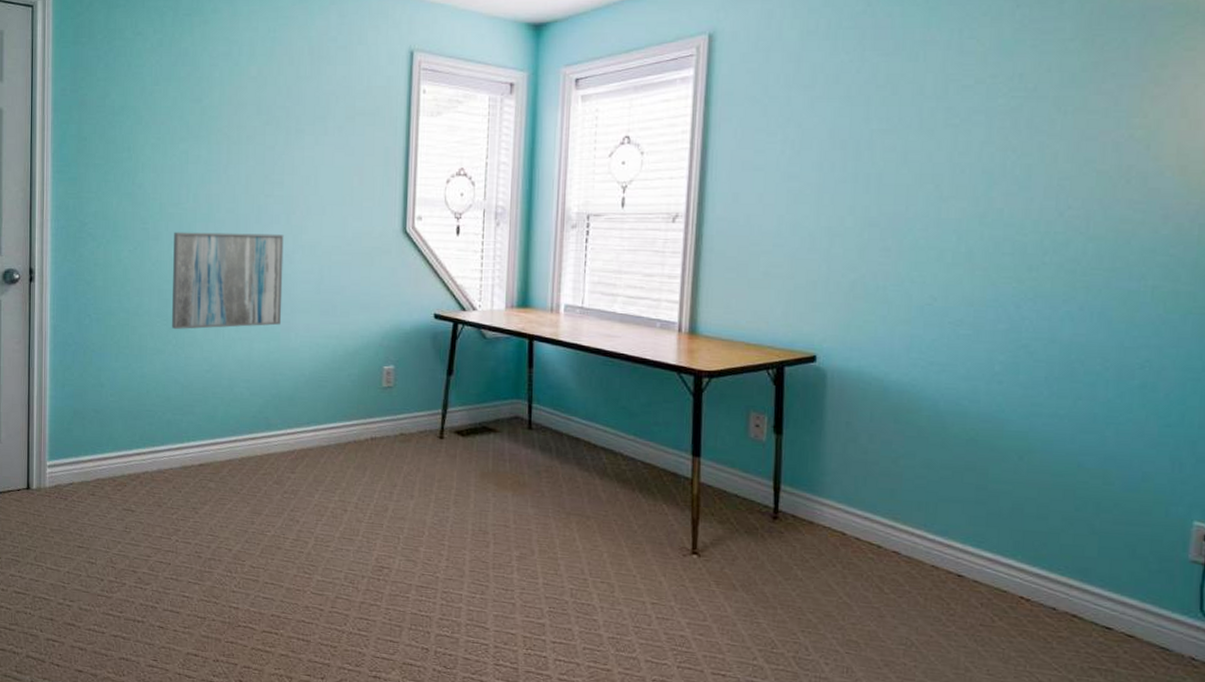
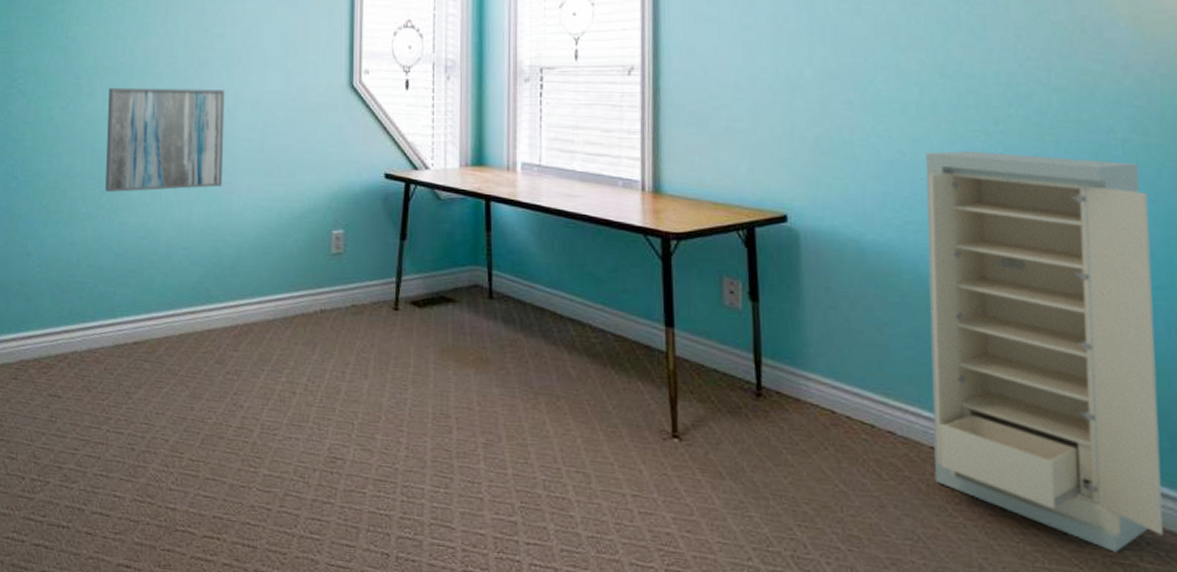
storage cabinet: none [932,296,1171,659] -> present [925,151,1164,553]

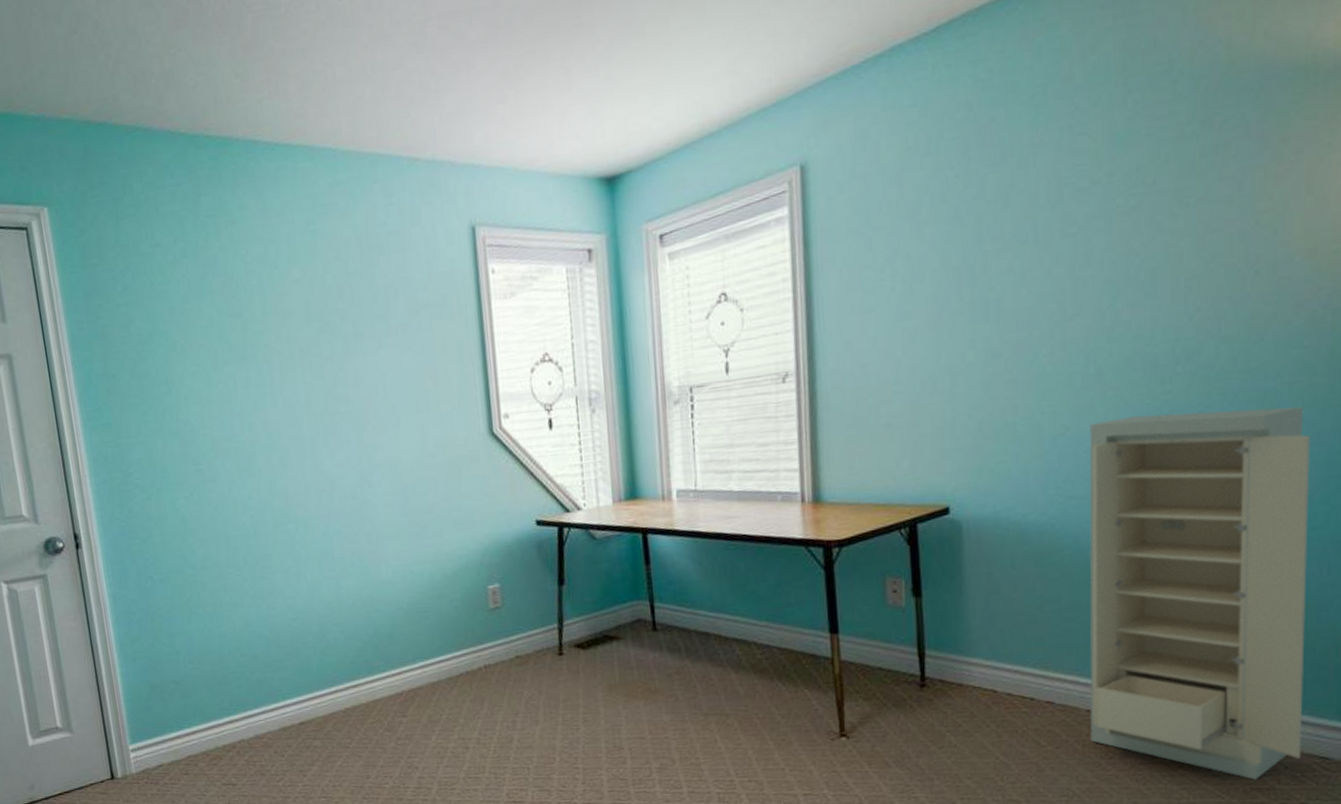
wall art: present [105,87,225,193] -> none [233,455,368,579]

